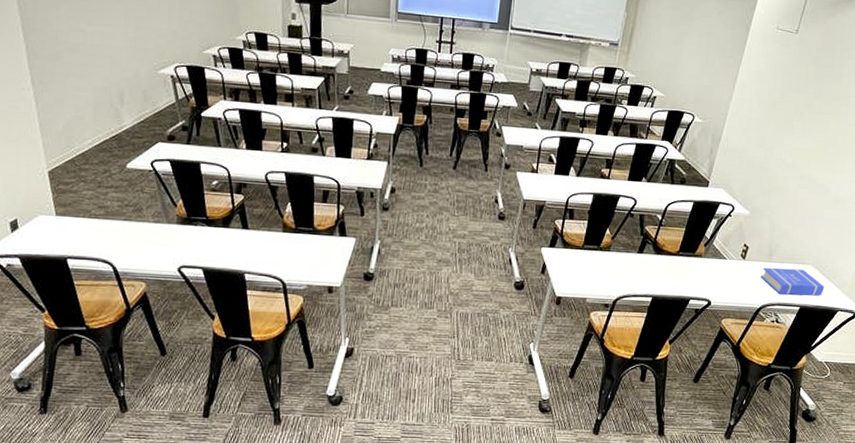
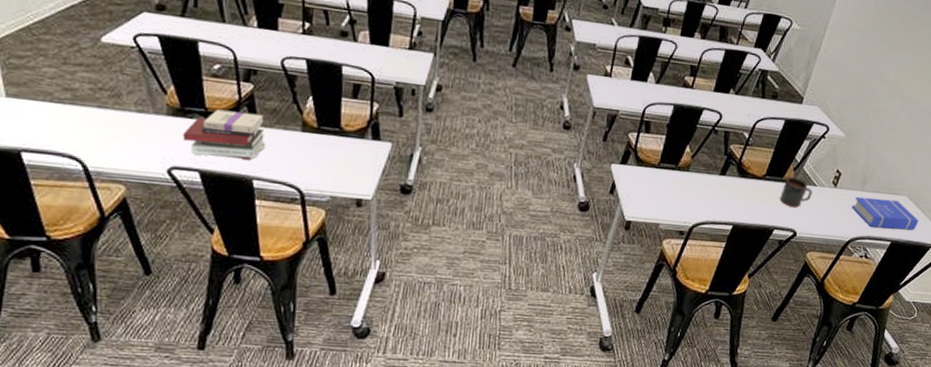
books: none [189,217,254,257] -> present [182,109,265,160]
mug: none [693,252,723,279] -> present [780,177,812,208]

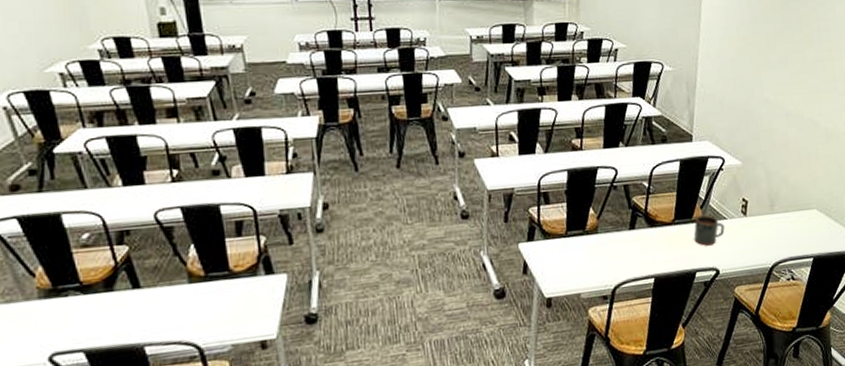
books: present [182,109,265,160] -> none [59,275,152,334]
book: present [851,196,919,231] -> none [766,215,835,248]

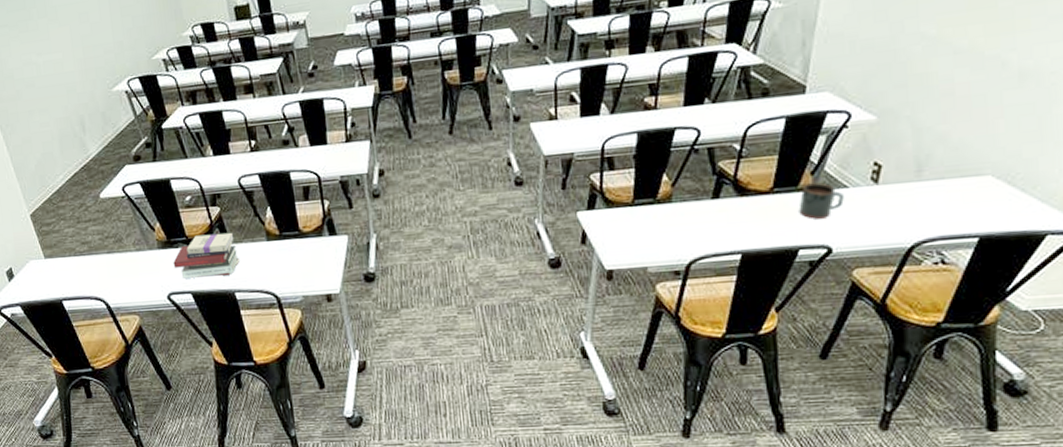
books: none [59,275,152,334] -> present [173,232,239,279]

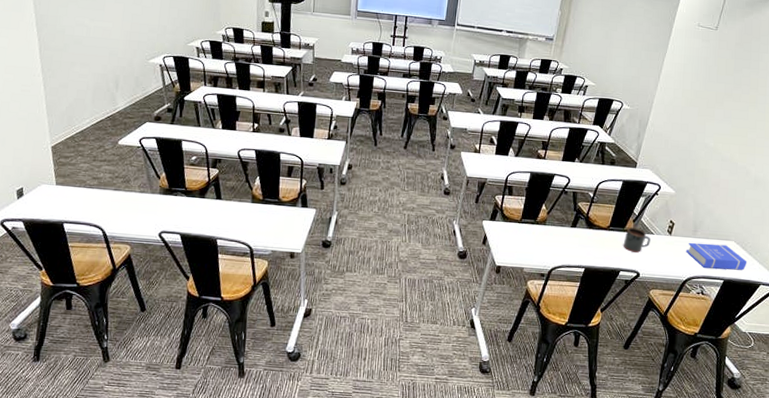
books: present [173,232,239,279] -> none [169,188,226,225]
book: none [906,183,1019,224] -> present [685,242,747,271]

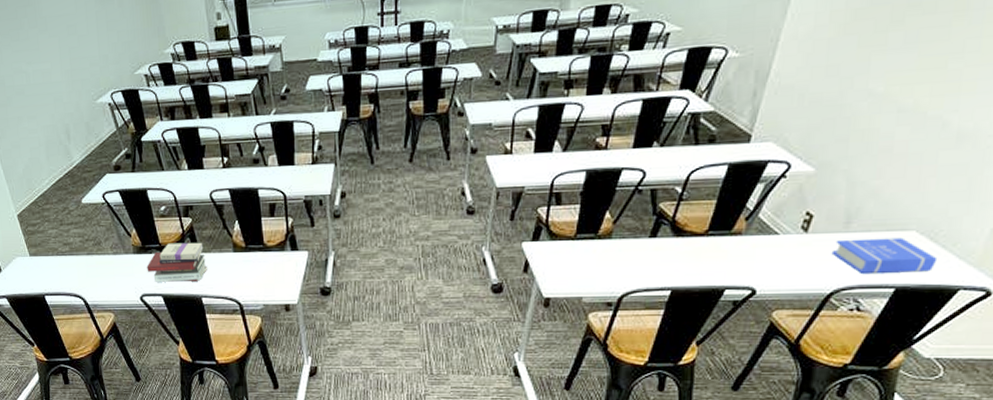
books: none [169,188,226,225] -> present [147,242,207,282]
mug: present [623,227,651,253] -> none [729,228,774,262]

